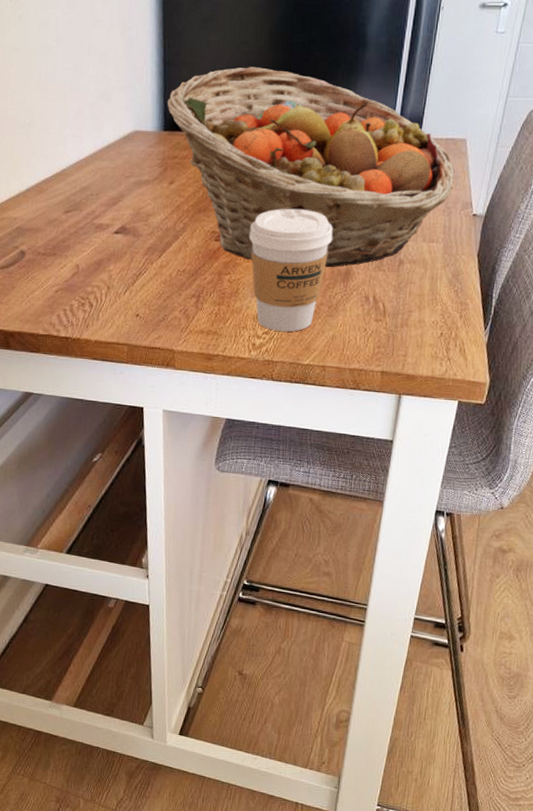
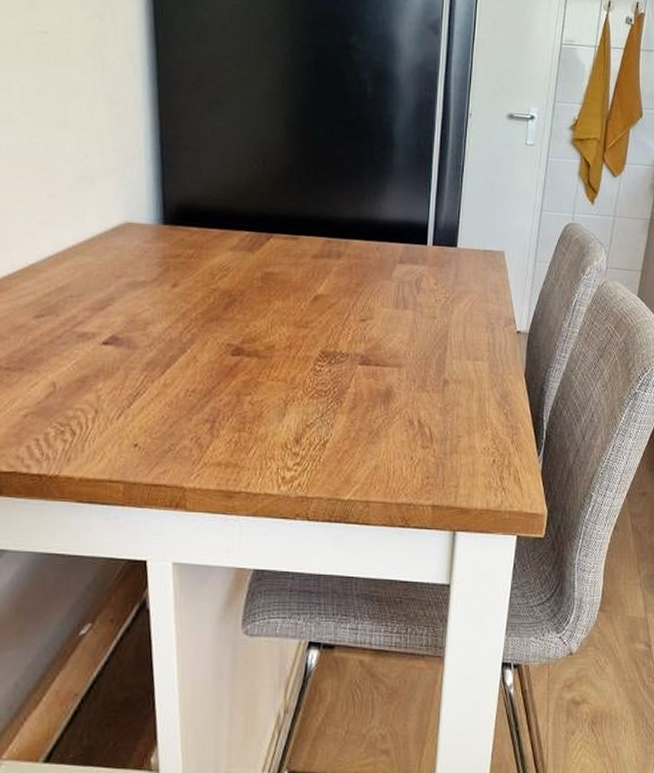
fruit basket: present [167,67,455,268] -> none [166,158,495,388]
coffee cup: present [248,208,333,332] -> none [271,319,369,462]

